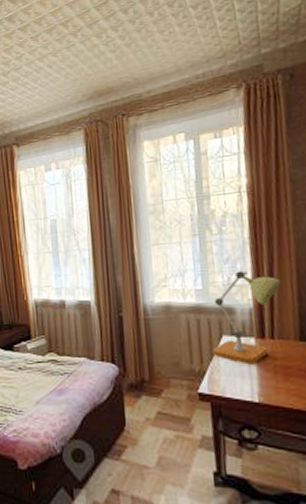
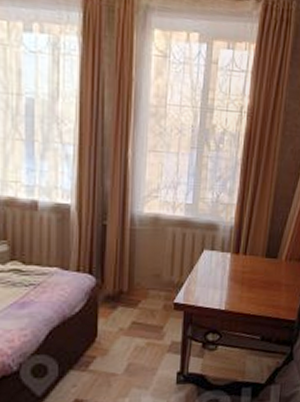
desk lamp: present [212,271,280,365] -> none [192,190,260,277]

